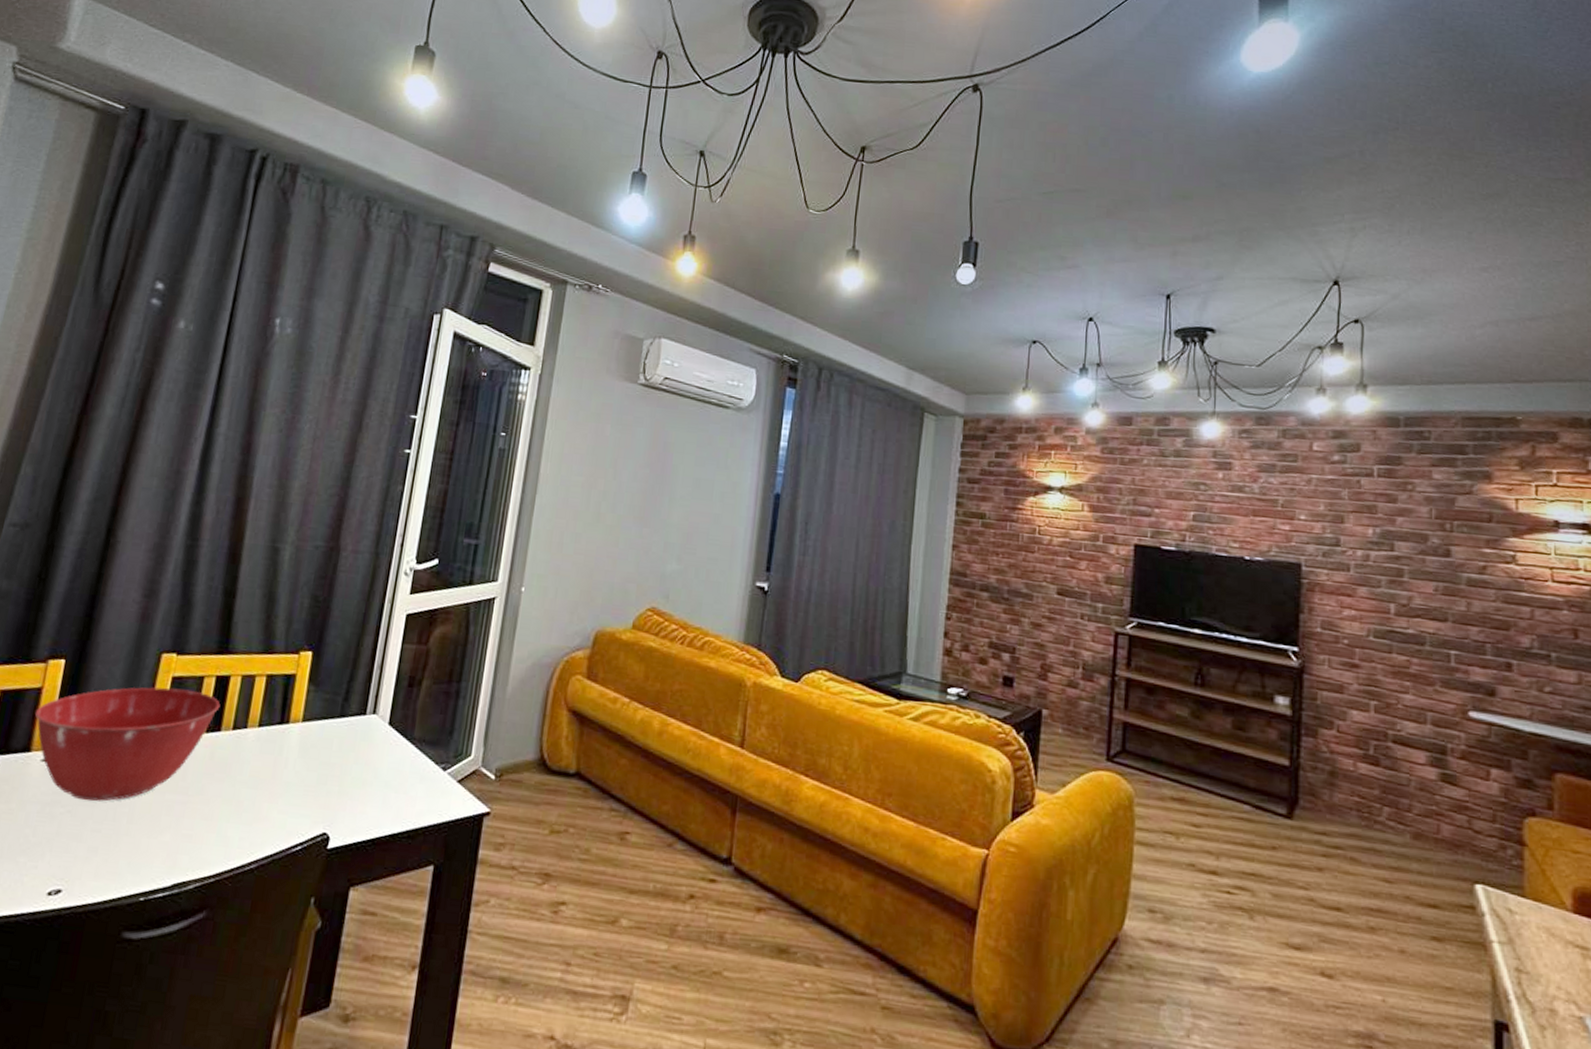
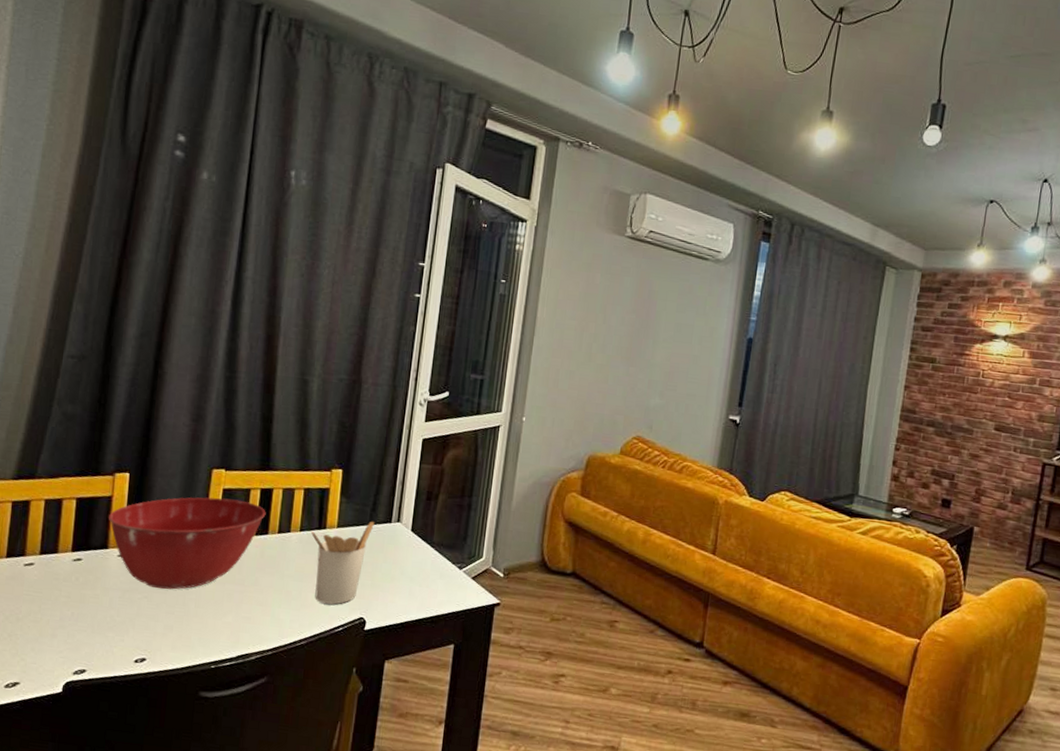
utensil holder: none [270,713,346,817] -> present [310,521,375,605]

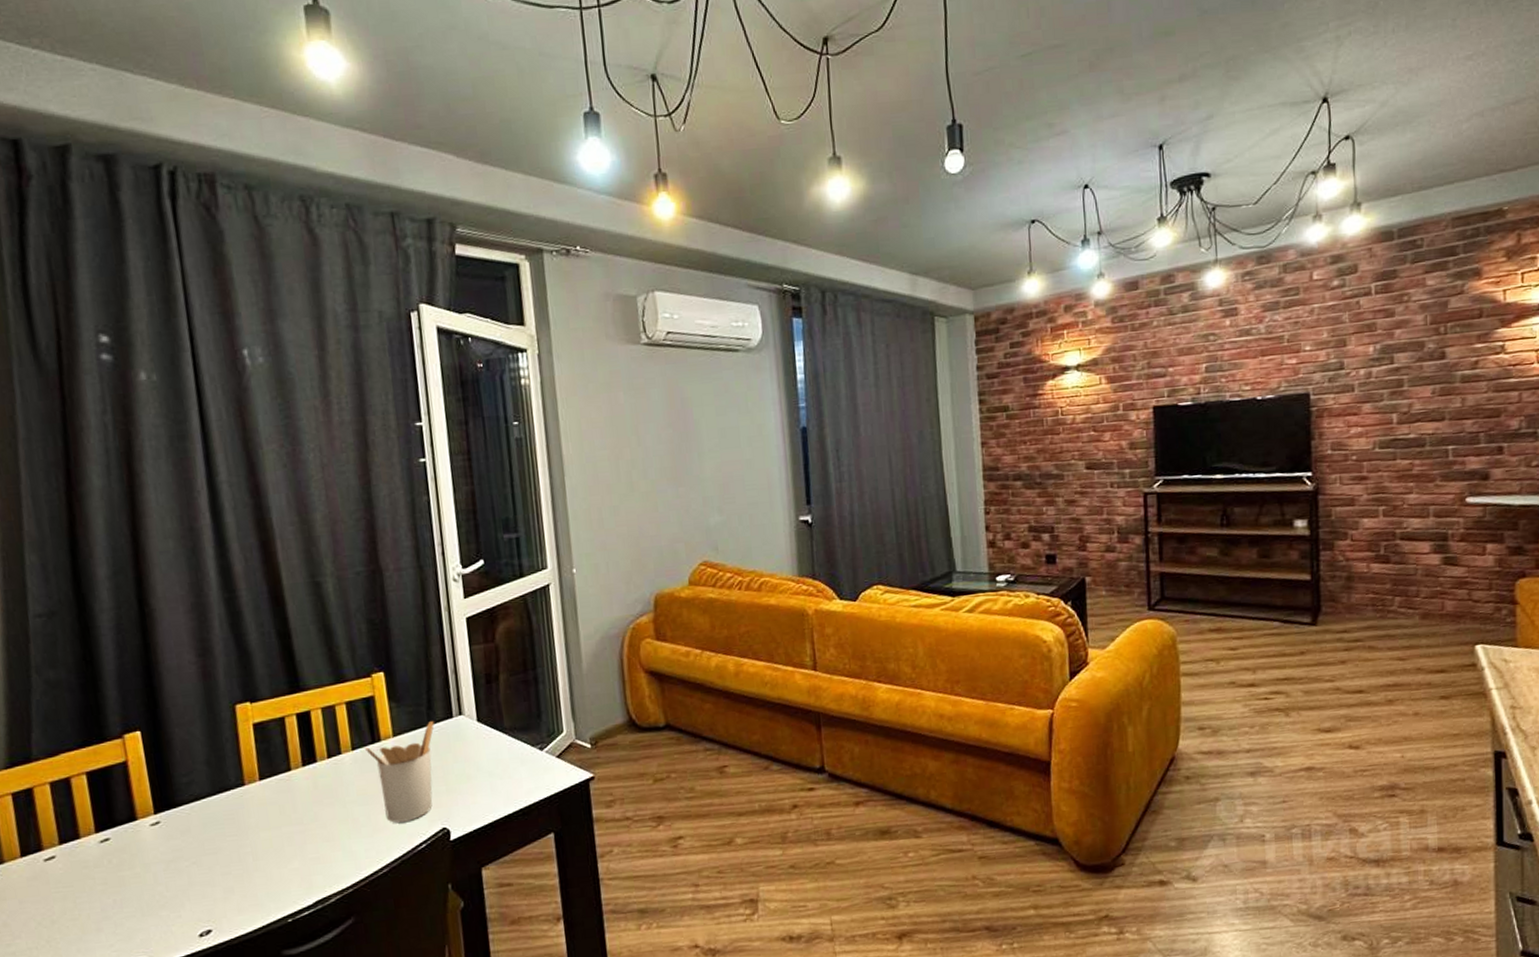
mixing bowl: present [108,497,266,590] -> none [128,731,309,851]

